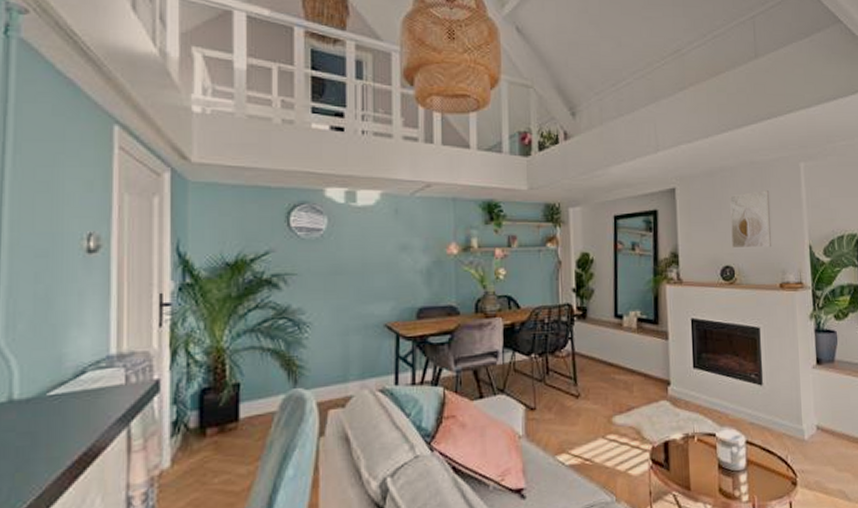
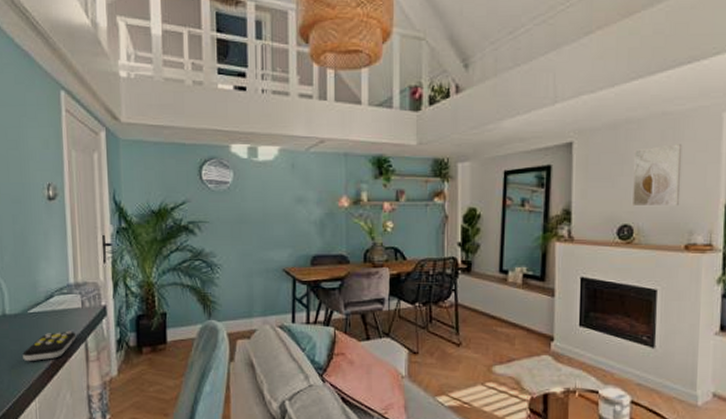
remote control: none [34,414,116,461] -> present [23,331,77,362]

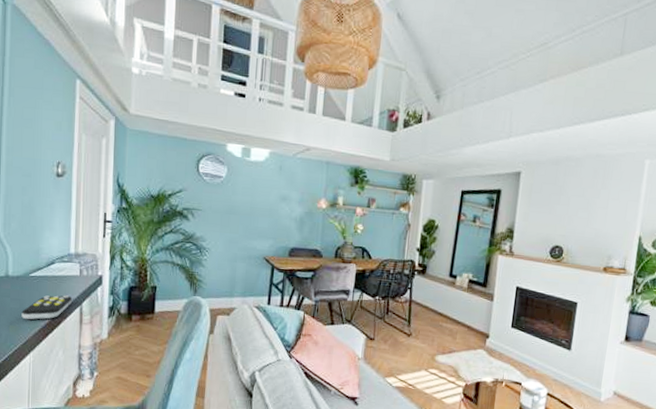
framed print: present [631,144,683,207] -> none [564,182,610,234]

